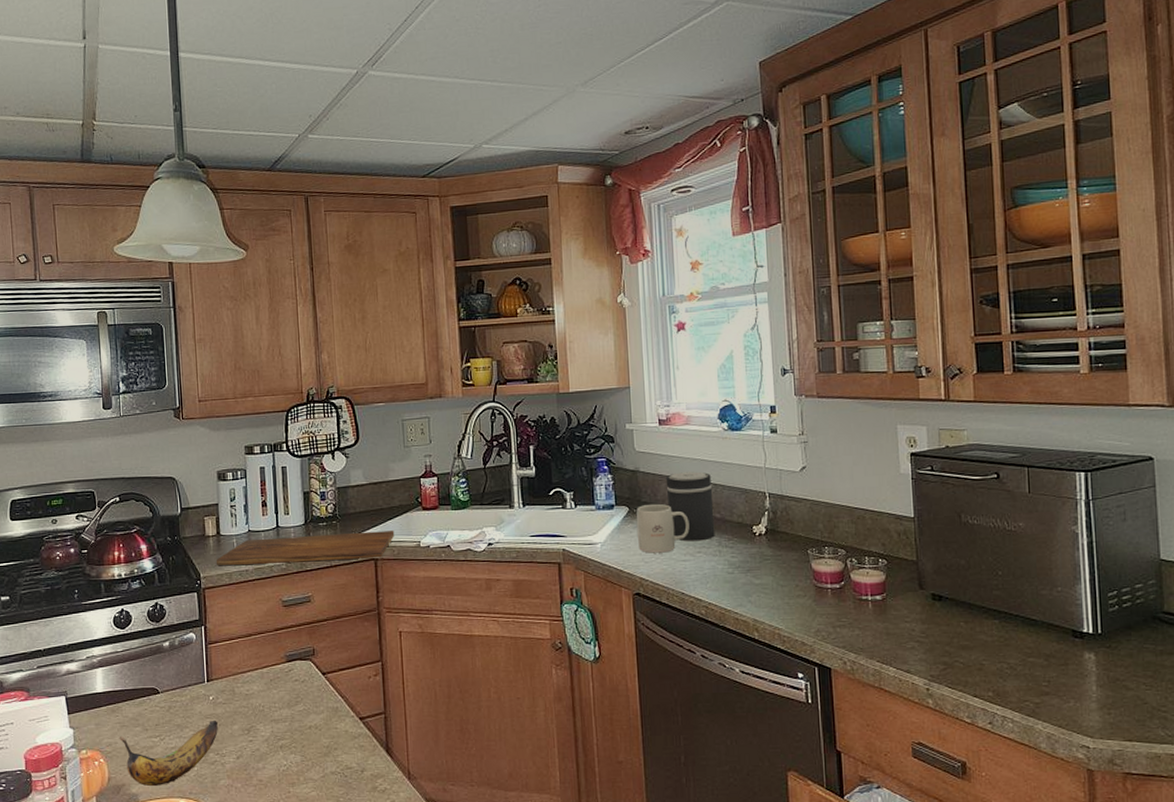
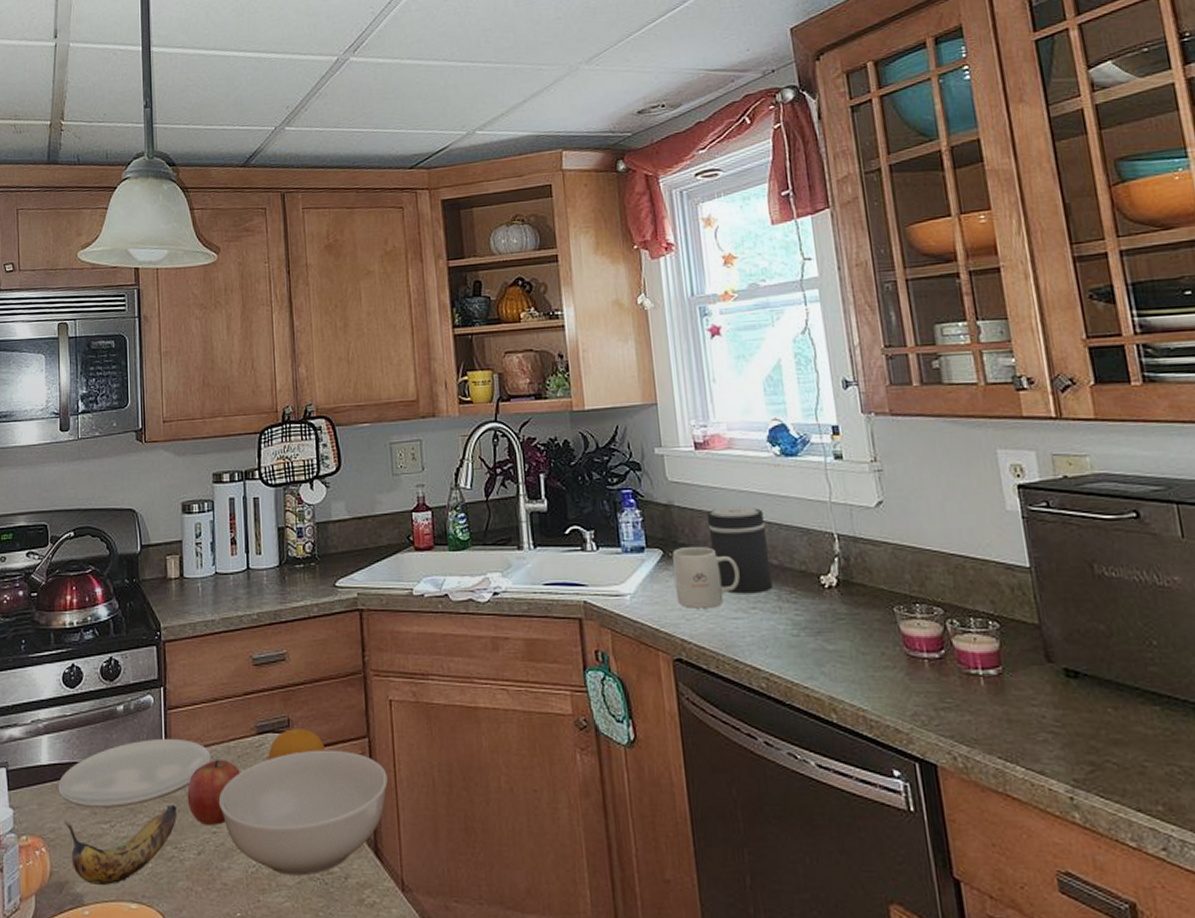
plate: none [112,667,247,726] -> present [58,738,211,809]
cutting board: present [216,531,395,566] -> none [178,575,383,615]
fruit: none [226,682,272,735] -> present [187,758,240,825]
bowl: none [254,672,397,772] -> present [218,750,388,876]
fruit: none [296,656,346,682] -> present [268,729,326,760]

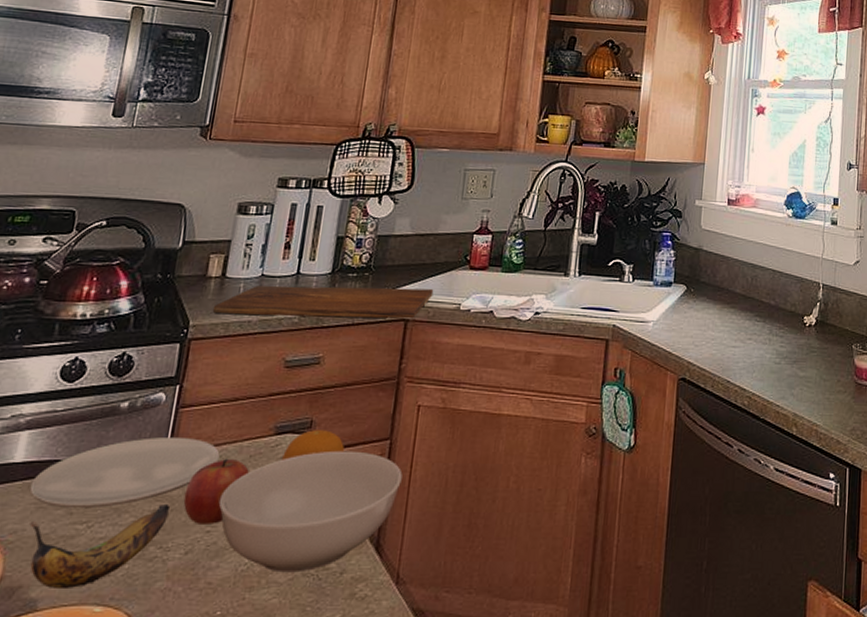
cutting board: none [178,575,383,615] -> present [212,285,434,319]
mug: present [672,546,740,608] -> none [690,284,744,337]
cylinder: present [706,506,773,594] -> none [726,254,771,327]

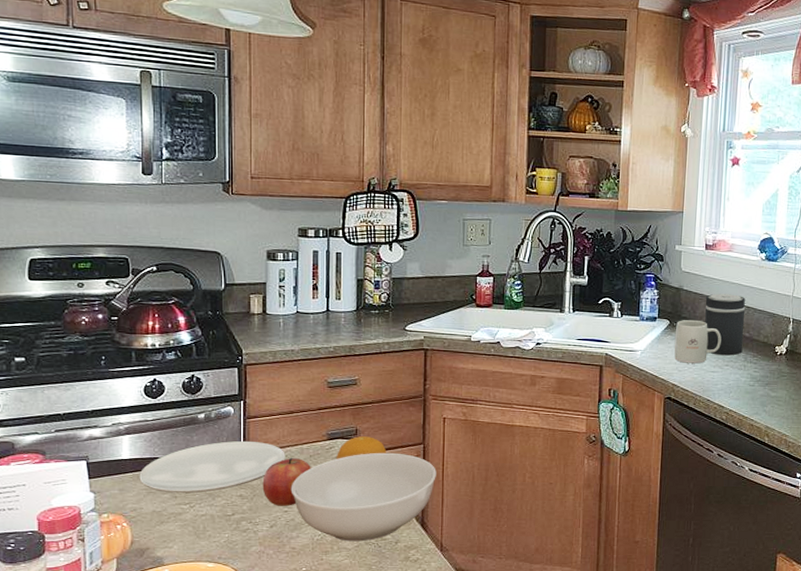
banana: present [29,503,170,590] -> none [145,490,252,551]
cutting board: present [212,285,434,319] -> none [260,320,447,348]
mug: none [690,284,744,337] -> present [674,319,722,364]
cylinder: none [726,254,771,327] -> present [705,293,745,356]

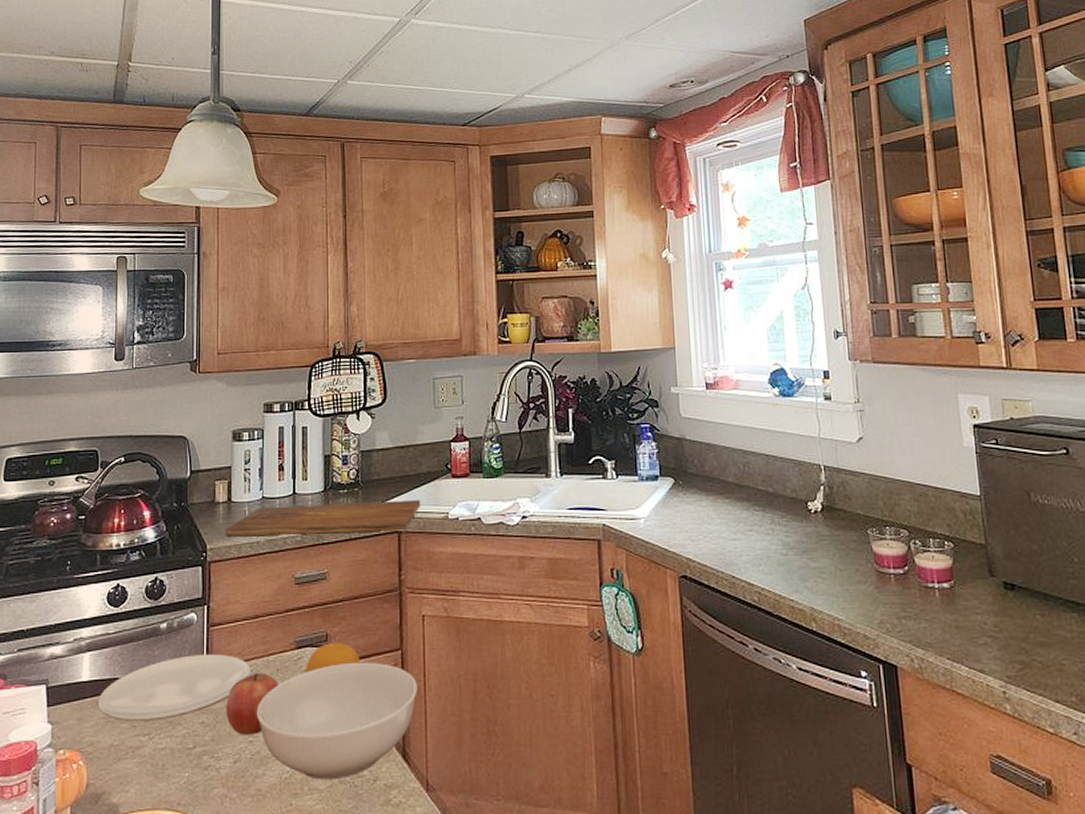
cutting board: none [260,320,447,348] -> present [224,500,421,537]
mug: present [674,319,722,364] -> none [682,475,740,531]
cylinder: present [705,293,745,356] -> none [713,440,768,518]

